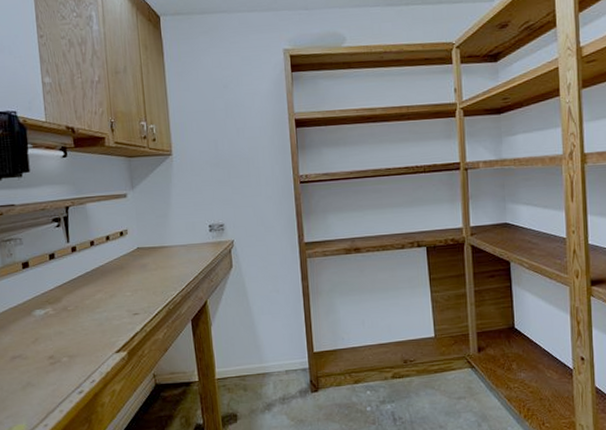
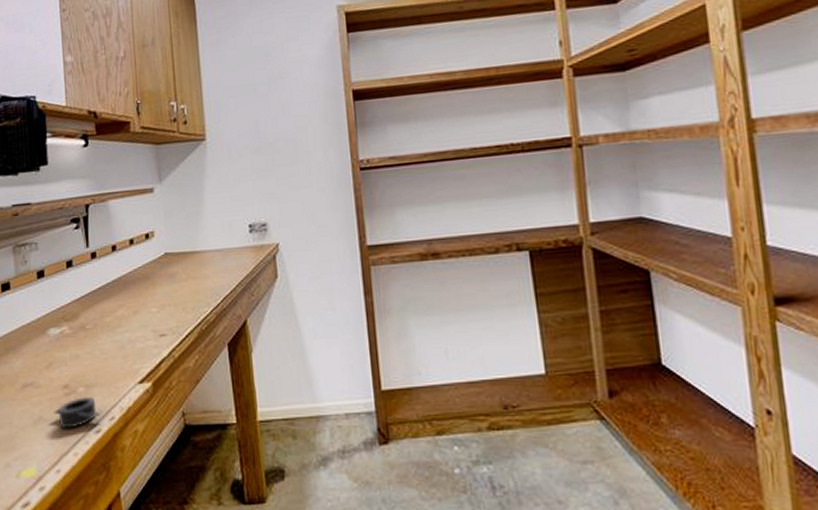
duct tape: none [40,364,84,391] -> present [53,396,102,429]

